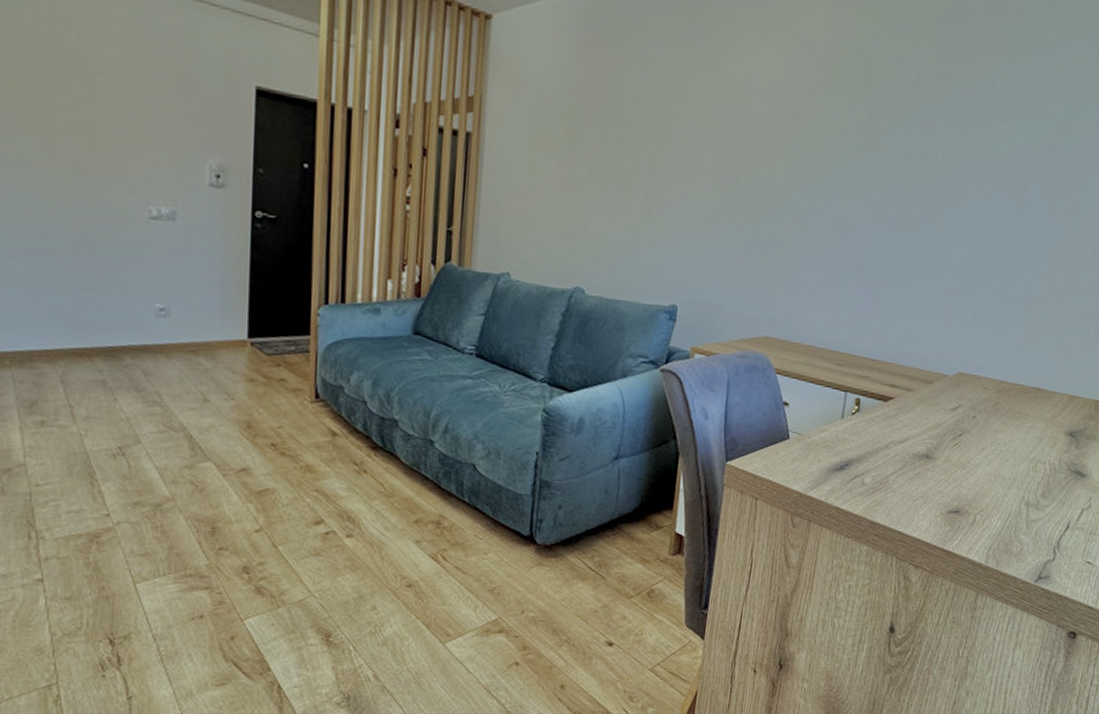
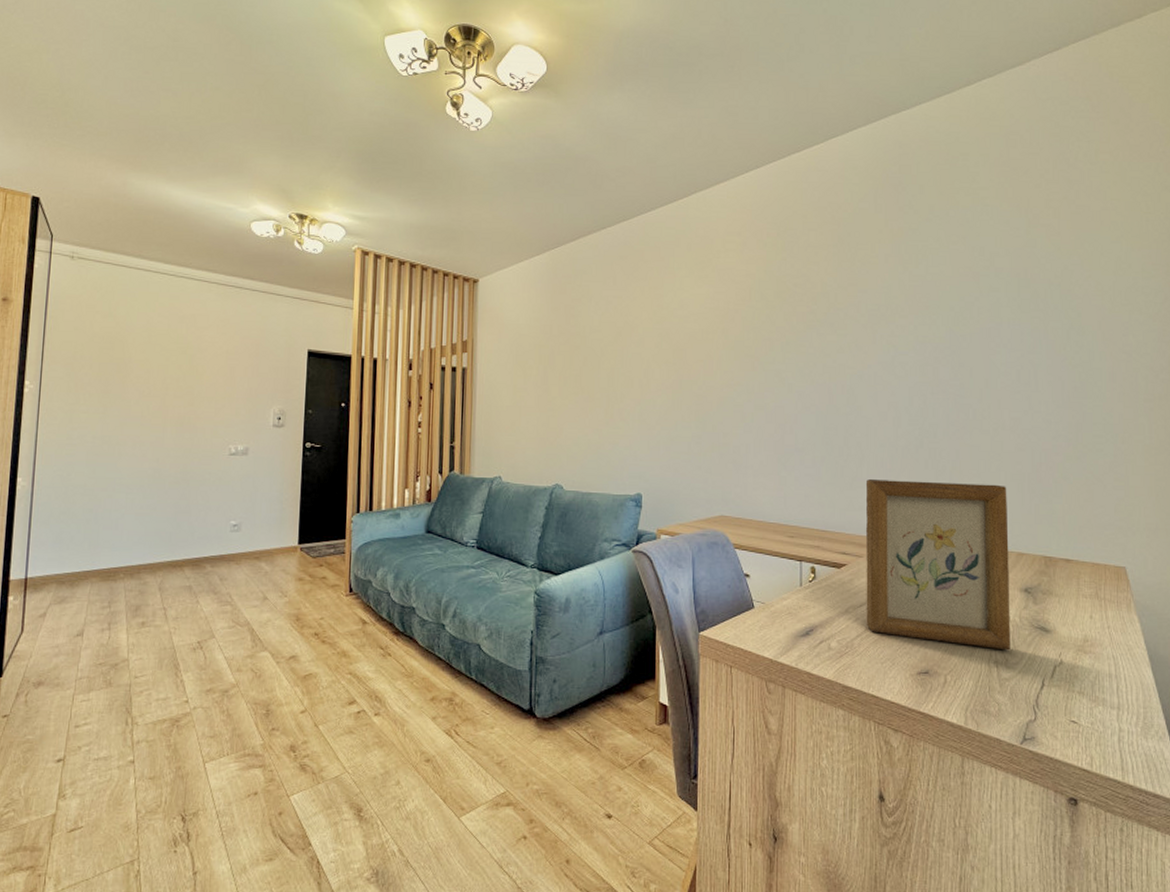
picture frame: none [904,307,1074,493] -> present [865,479,1011,651]

